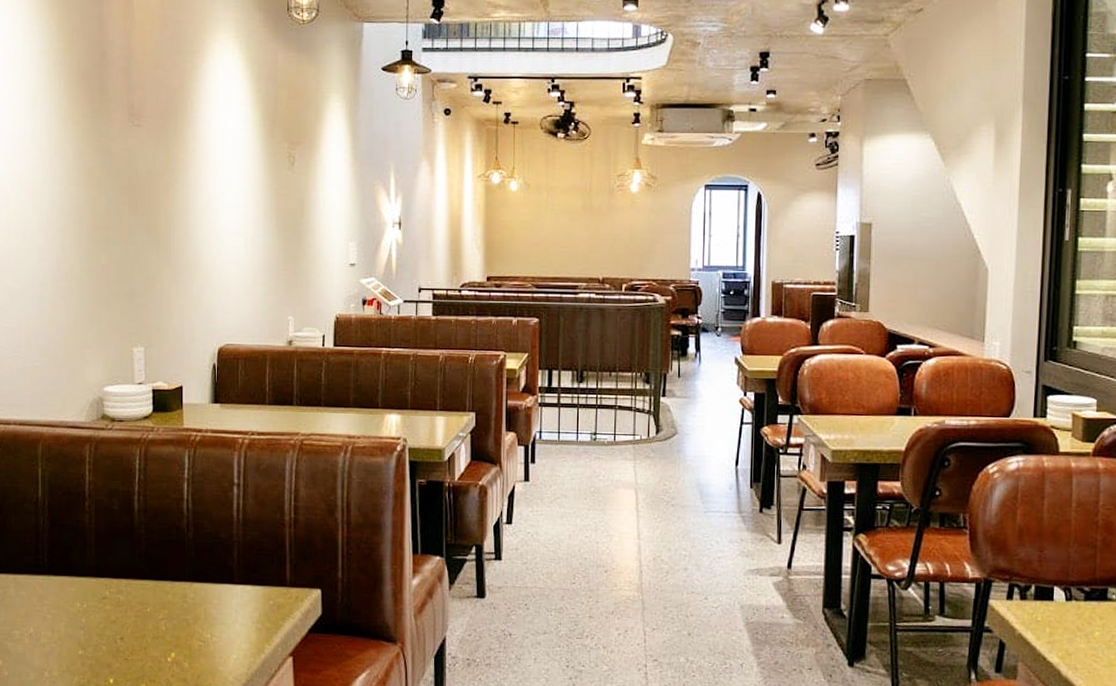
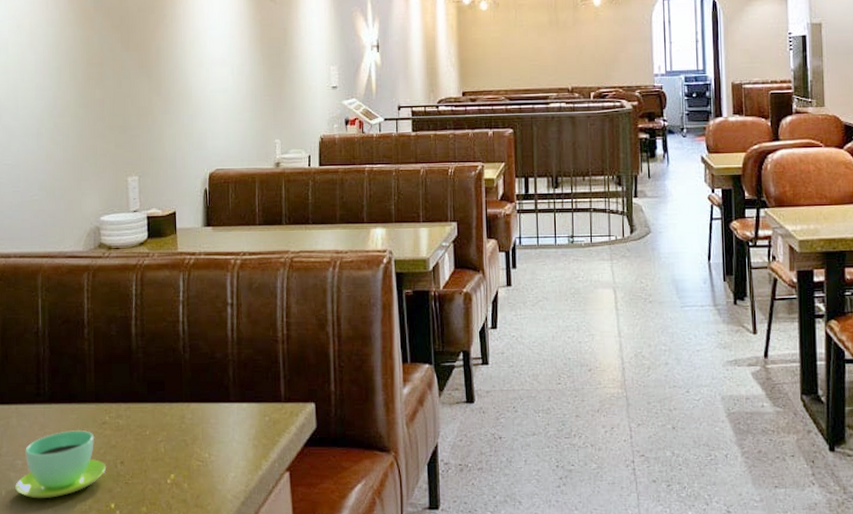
cup: none [11,603,106,670] -> present [14,429,107,499]

